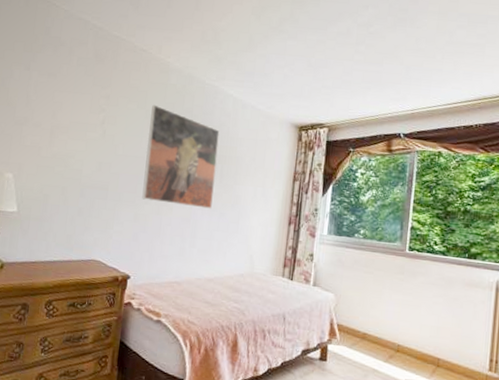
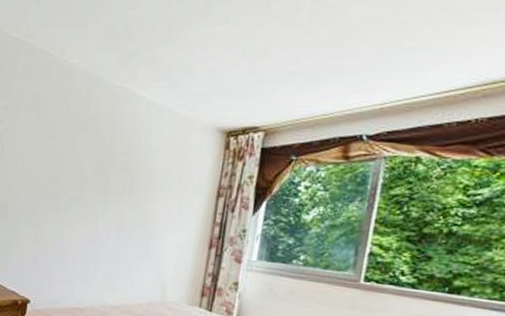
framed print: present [142,104,220,209] -> none [42,113,130,230]

